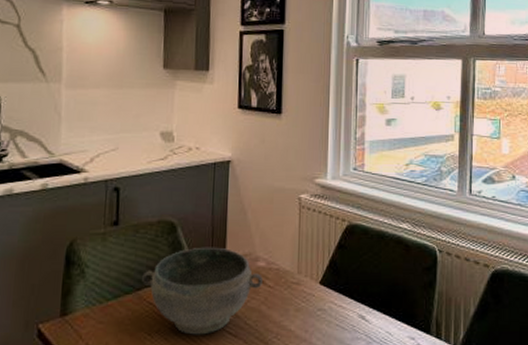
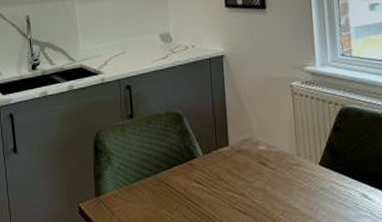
bowl: present [142,247,263,335] -> none [158,134,265,212]

